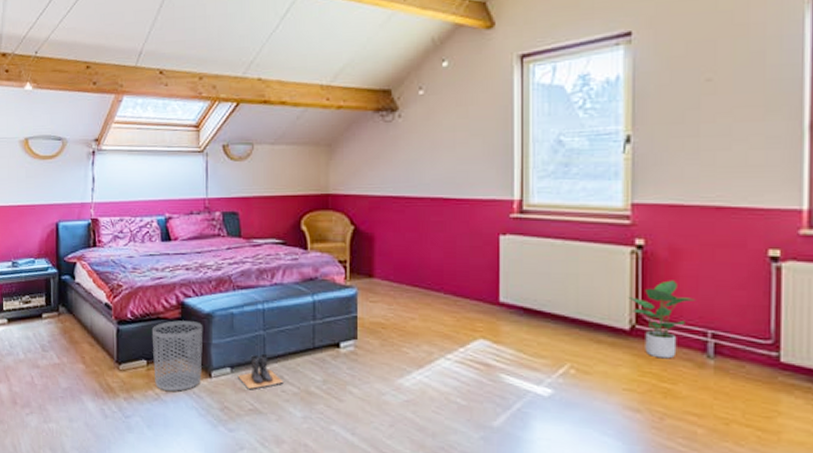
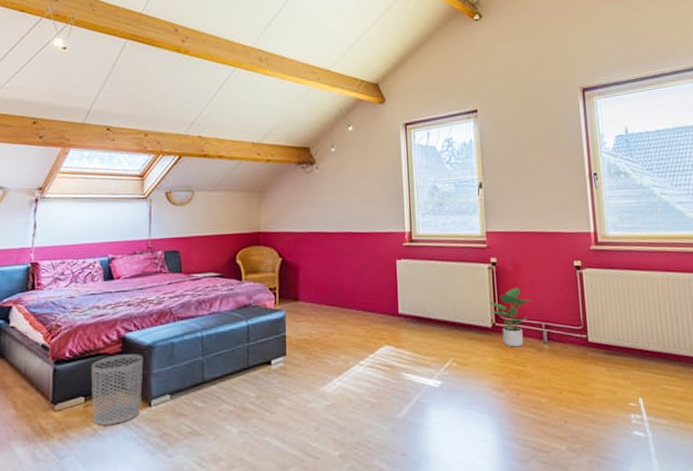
boots: present [237,353,283,389] -> none [176,377,221,413]

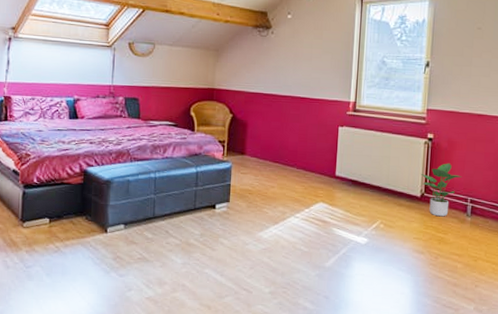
waste bin: present [91,354,144,425] -> none [55,185,102,245]

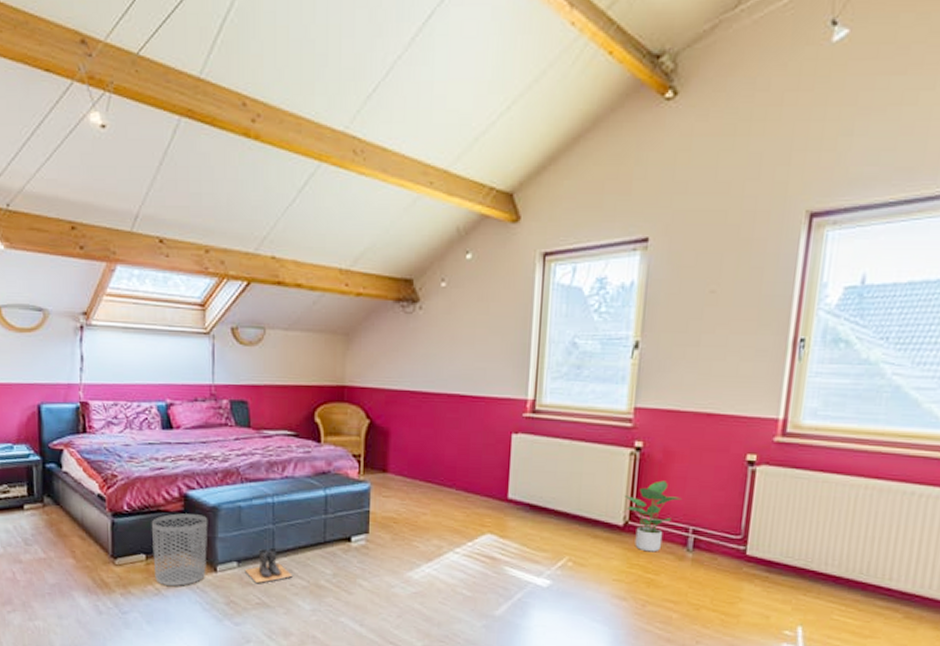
waste bin: none [55,185,102,245] -> present [151,513,208,586]
boots: none [129,213,168,242] -> present [244,547,293,583]

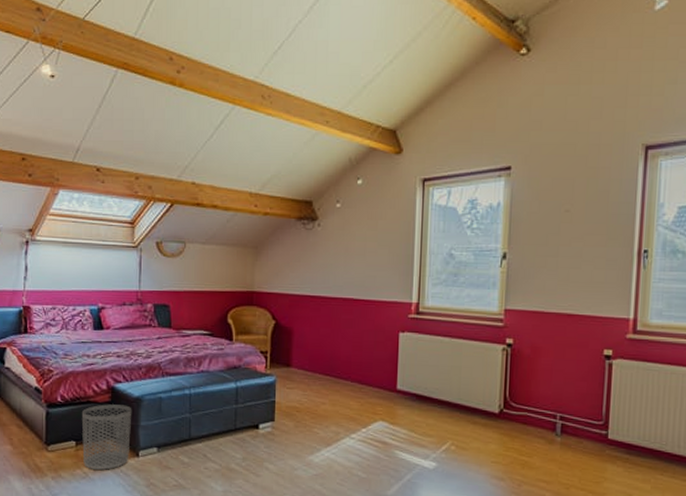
boots: present [244,547,293,583] -> none [163,434,206,467]
potted plant: present [624,480,683,552] -> none [499,373,550,437]

